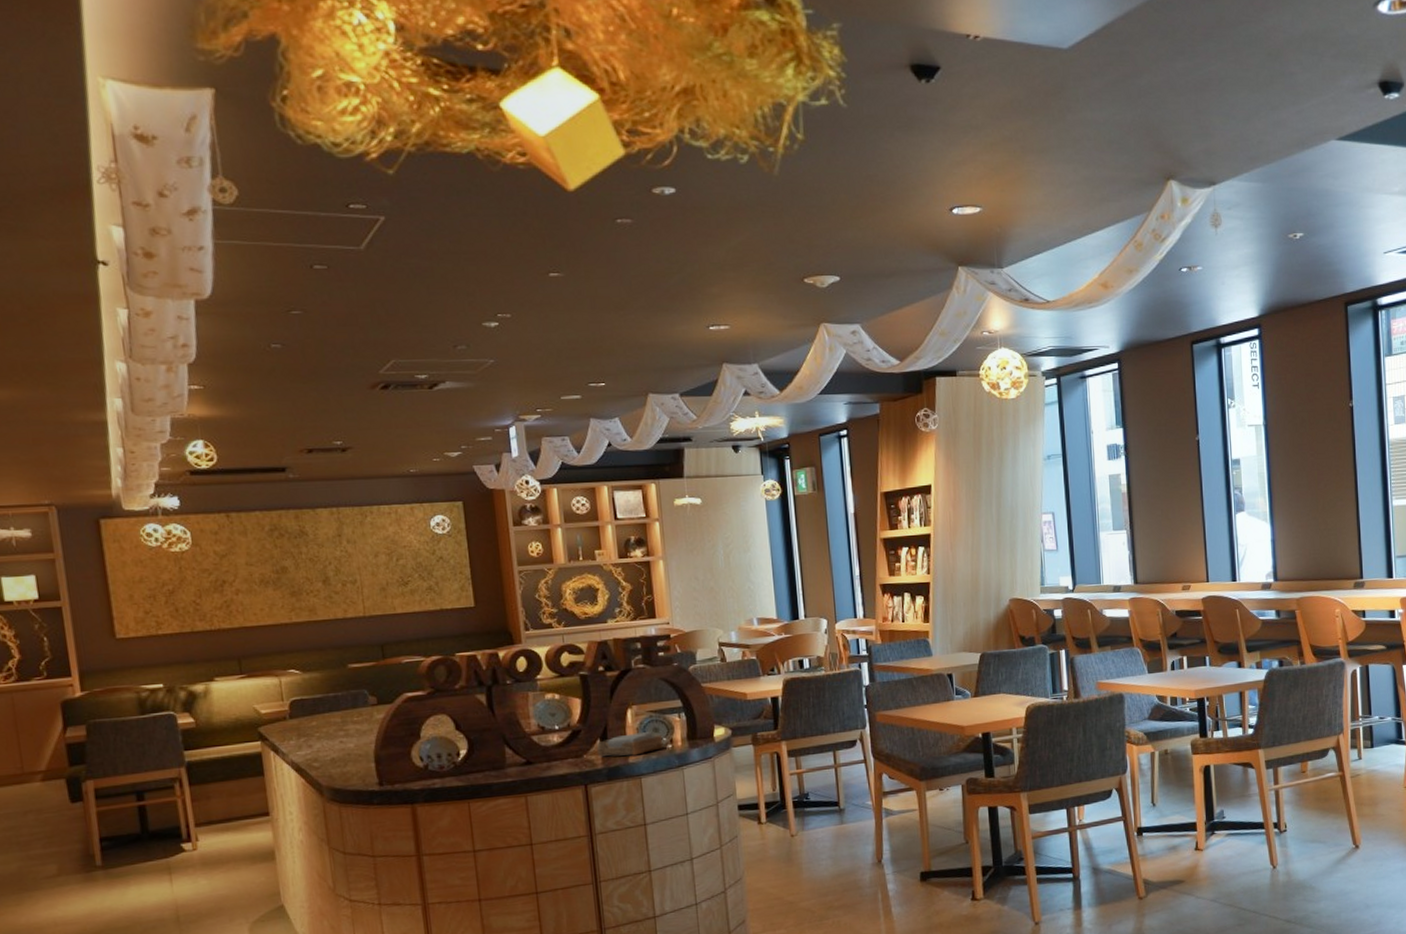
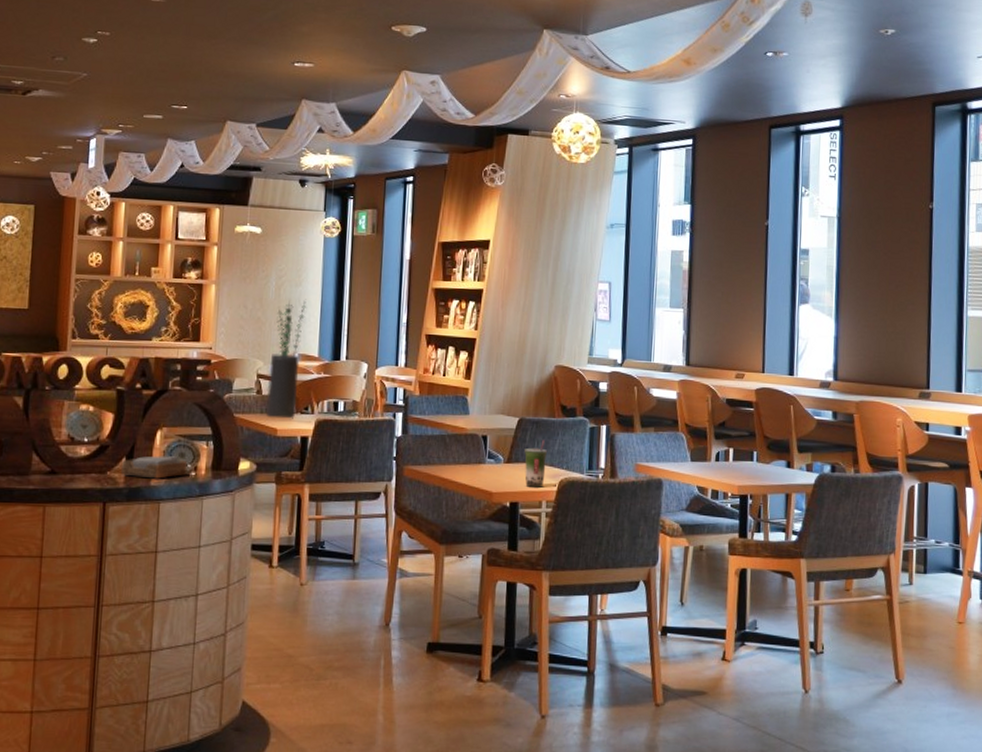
vase: none [729,564,763,684] -> present [266,299,307,420]
beverage cup: none [990,670,1012,717] -> present [524,439,548,487]

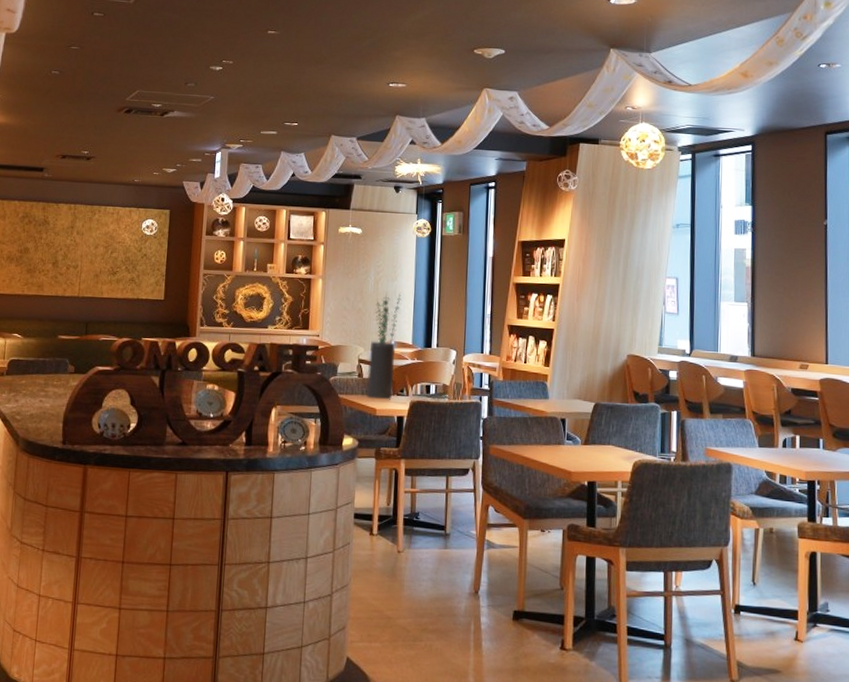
napkin holder: present [120,455,188,479] -> none [241,431,298,452]
beverage cup: present [524,439,548,487] -> none [600,423,622,468]

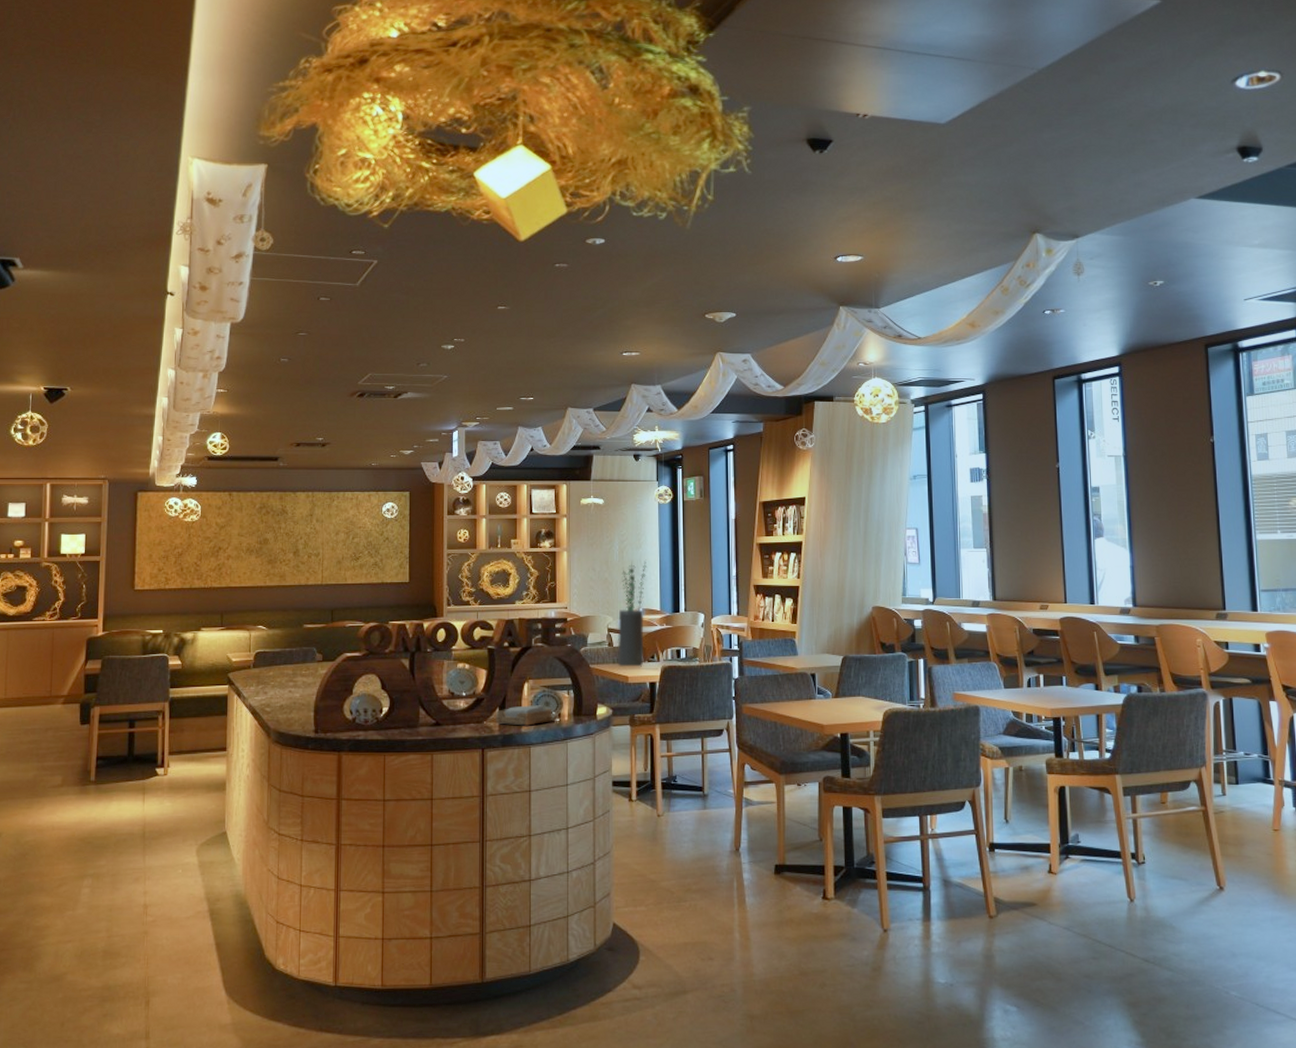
napkin holder: none [241,431,298,452] -> present [495,705,552,726]

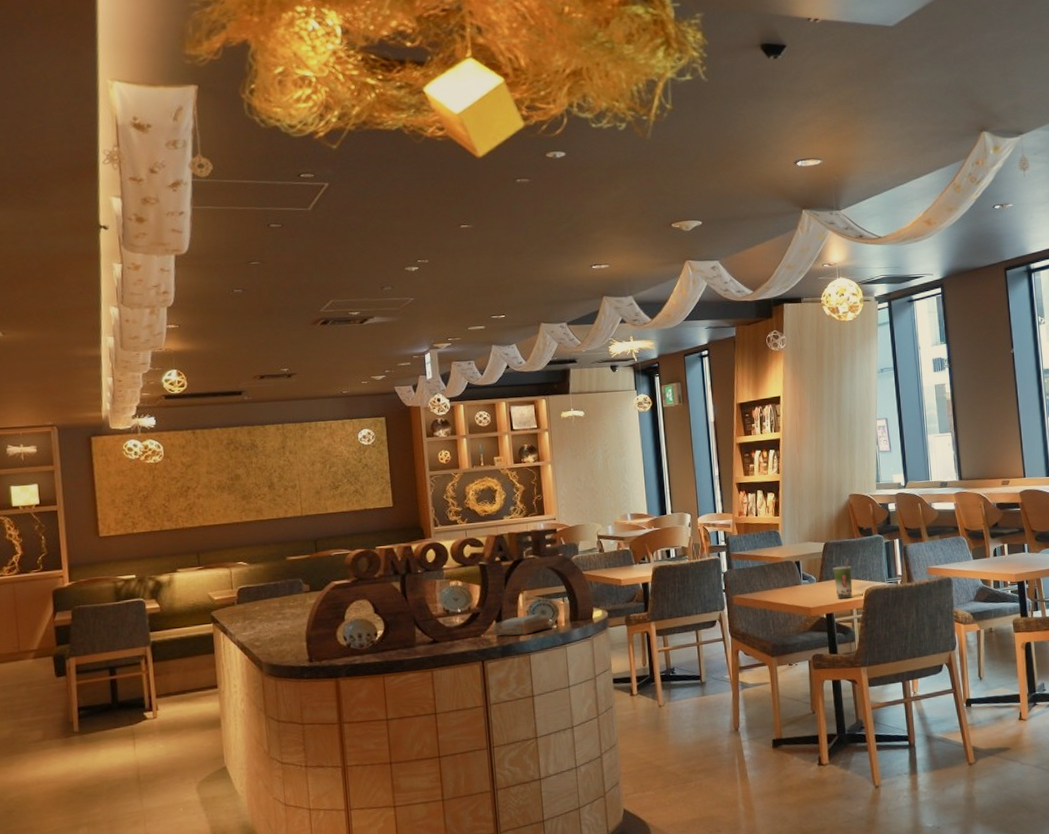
vase: present [617,559,648,668] -> none [607,466,635,572]
beverage cup: none [850,674,872,719] -> present [833,557,853,599]

